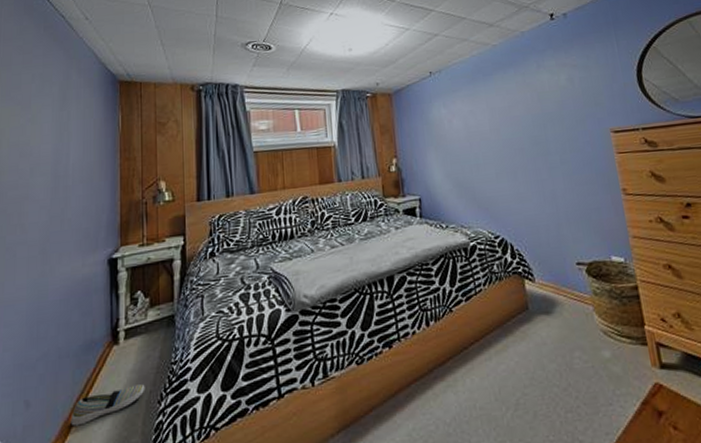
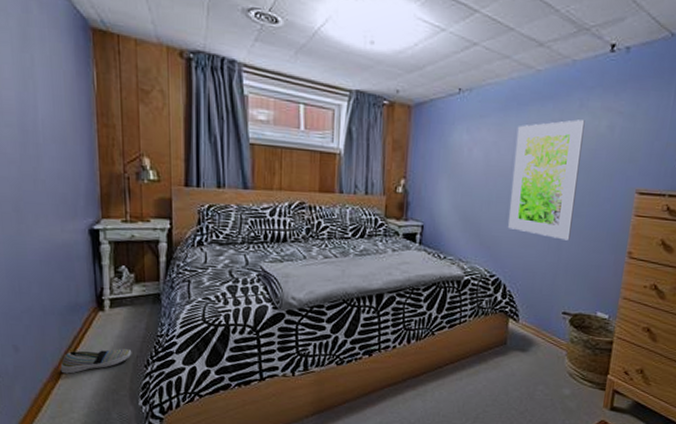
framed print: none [487,78,563,189] -> present [508,119,585,241]

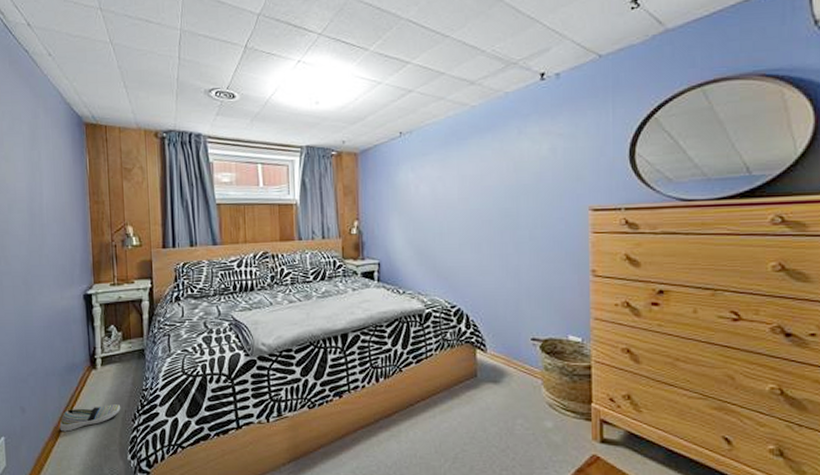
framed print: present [508,119,585,241] -> none [460,146,528,264]

